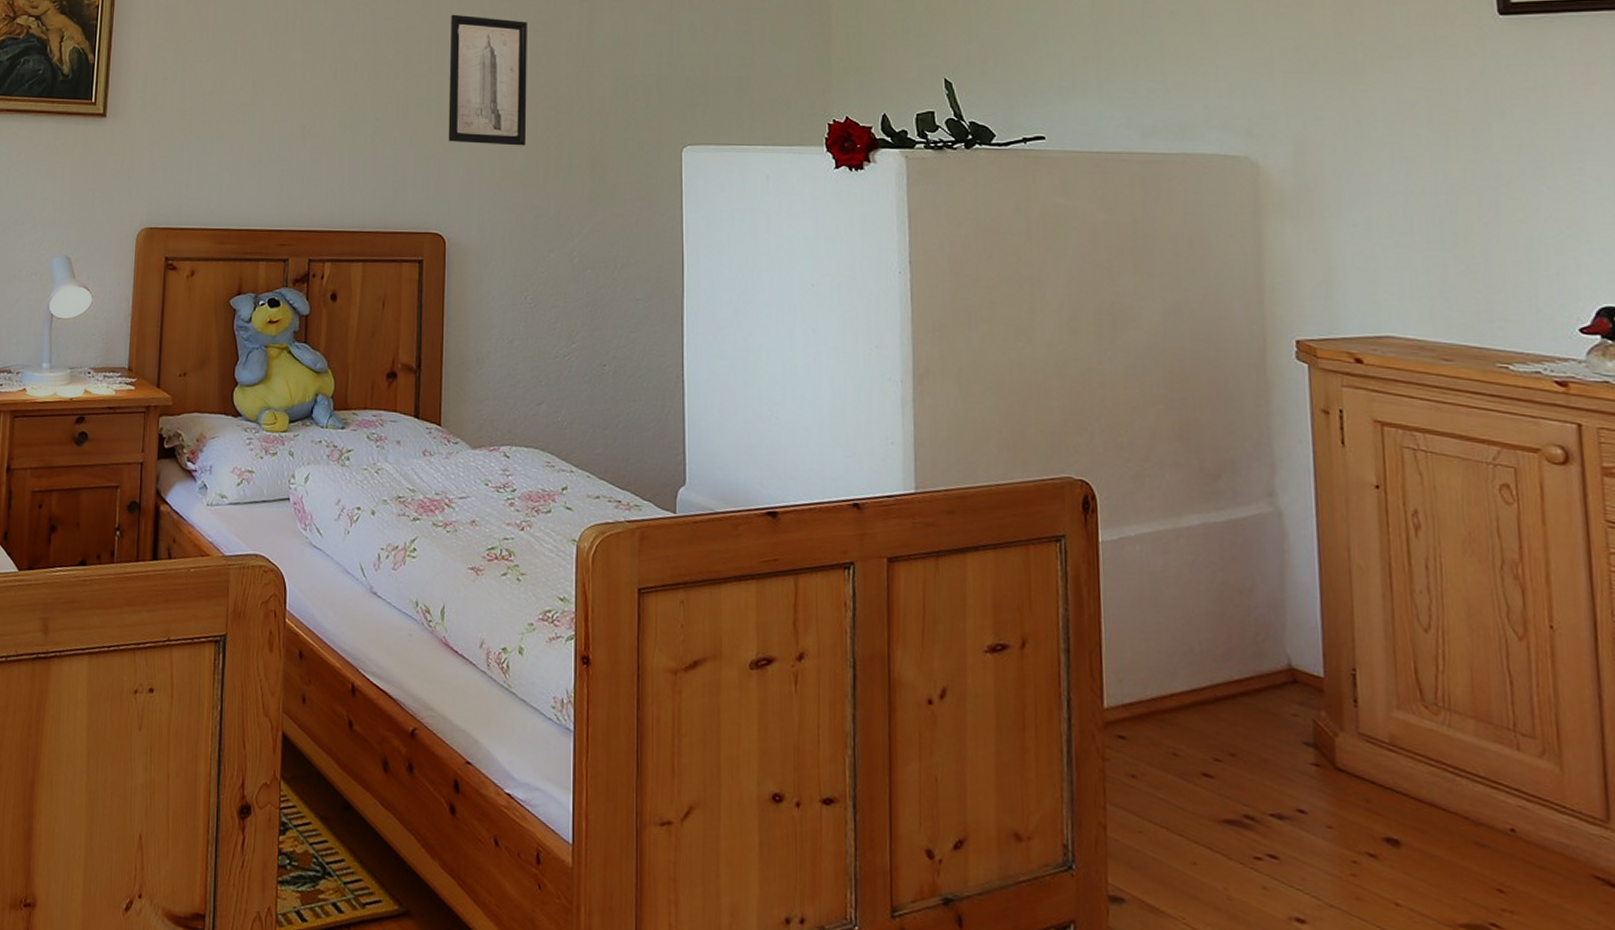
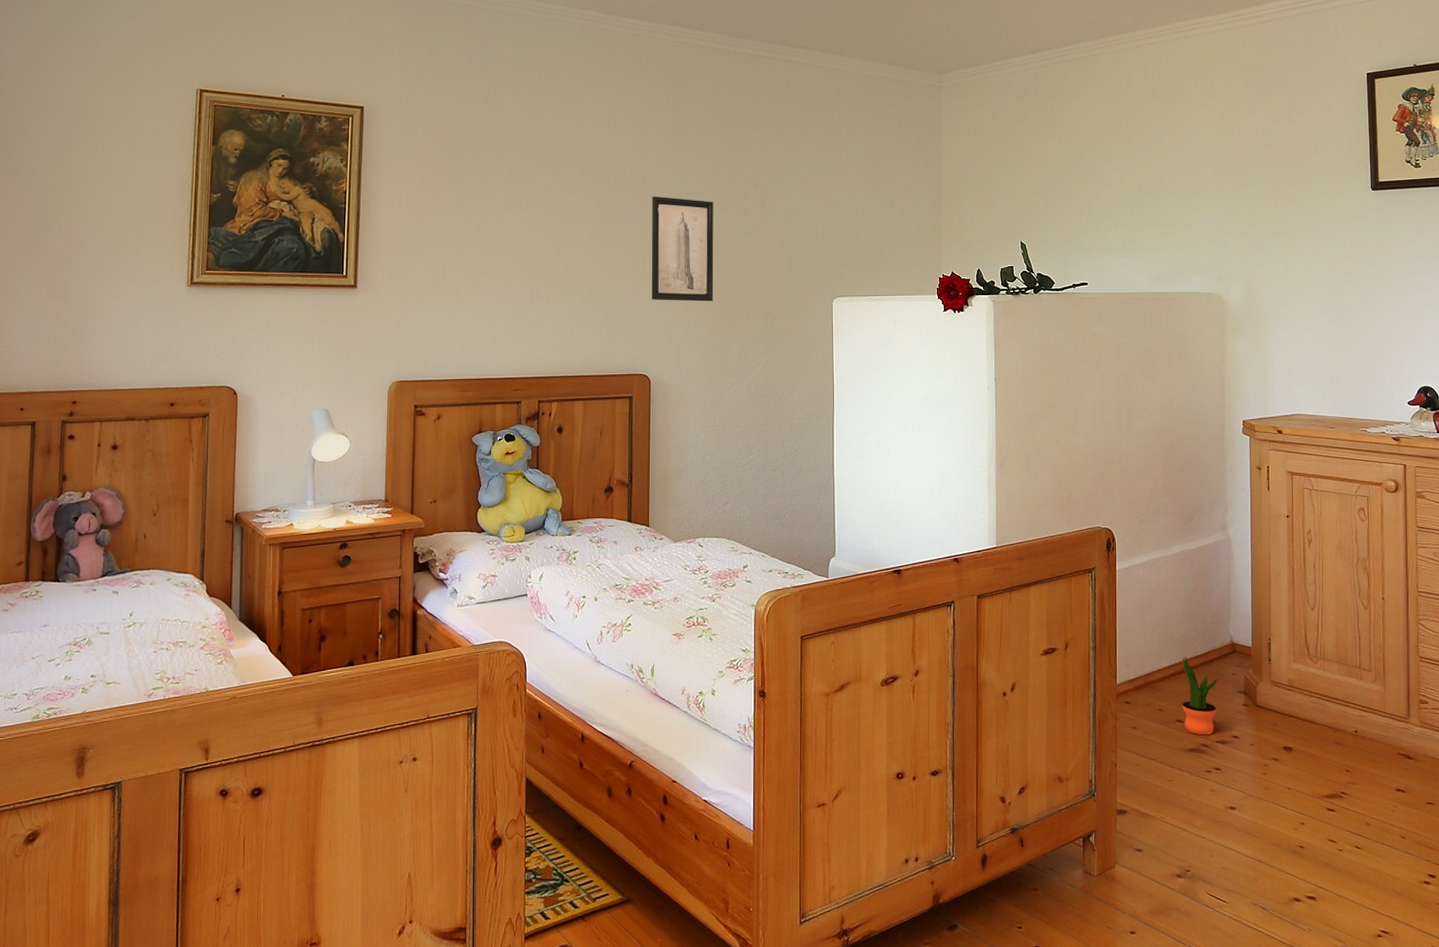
potted plant: none [1208,680,1269,803] -> present [1182,657,1218,735]

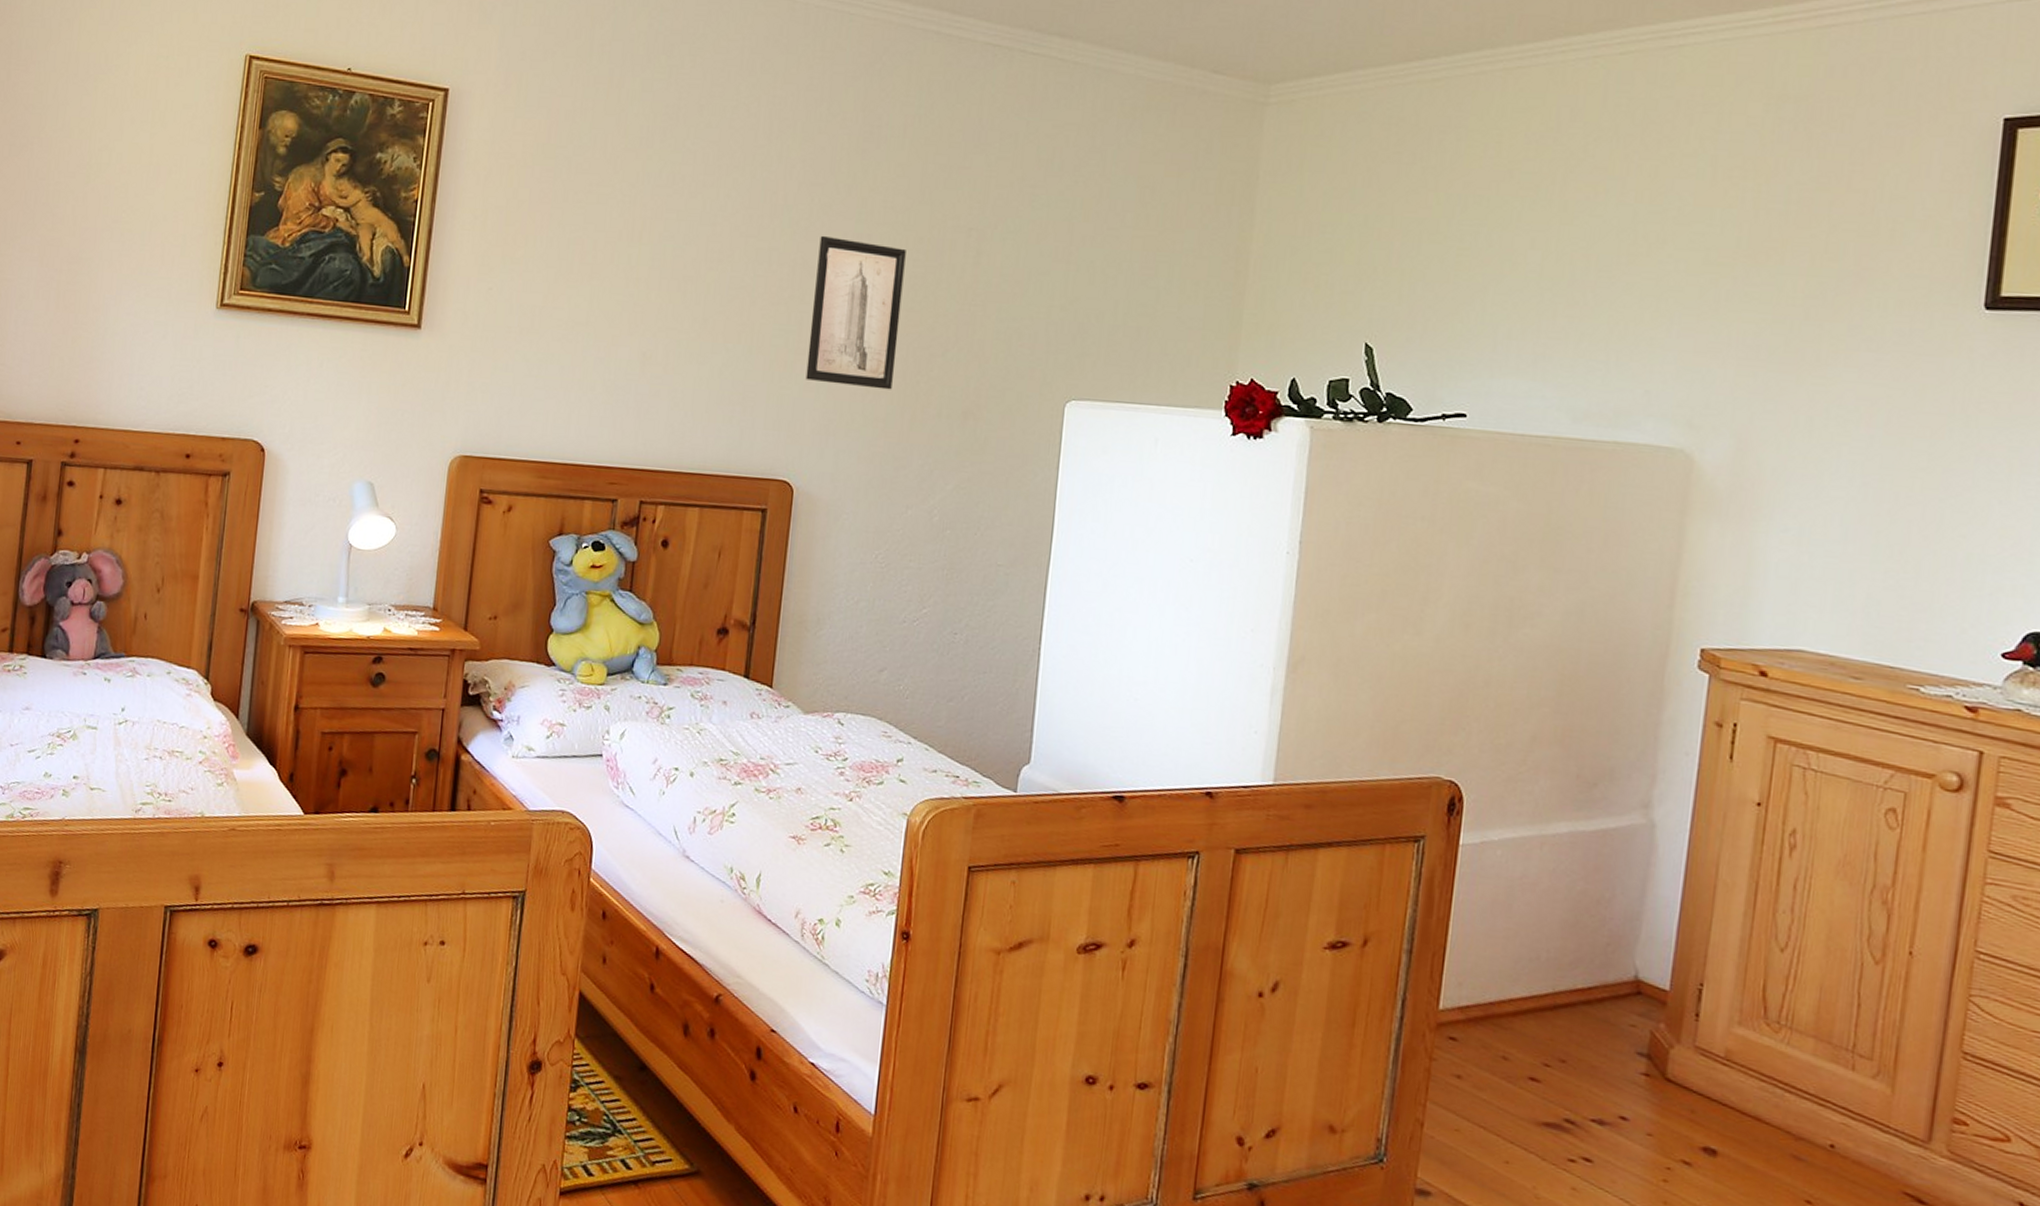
potted plant: present [1182,657,1218,735] -> none [1540,987,1606,1108]

